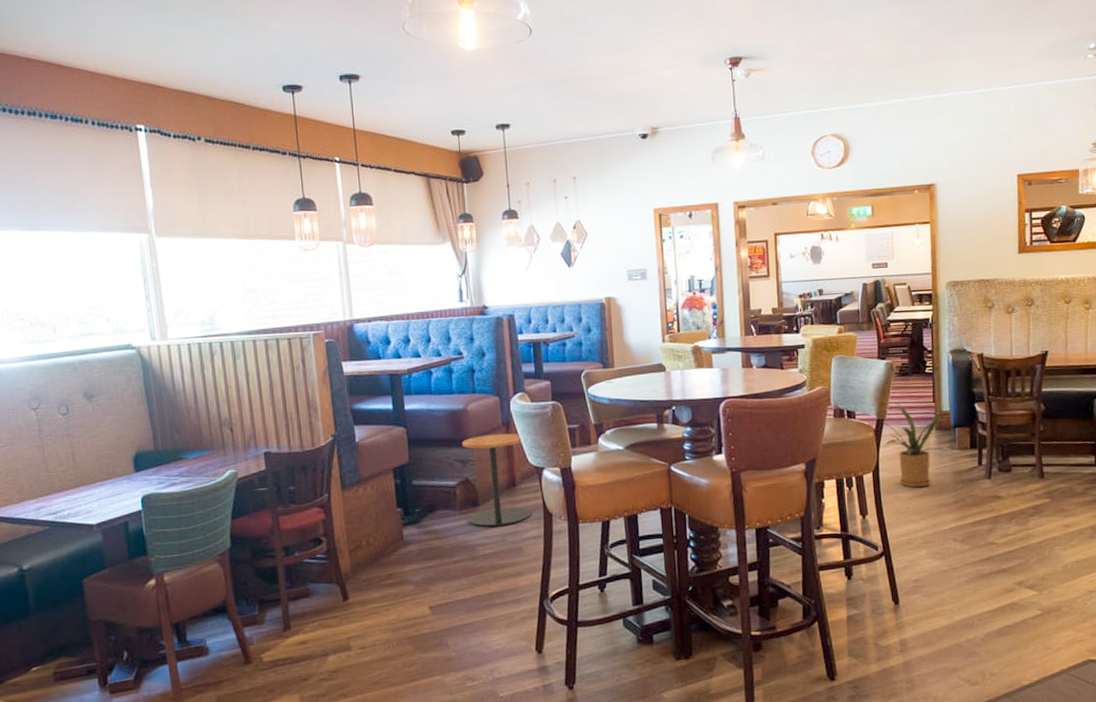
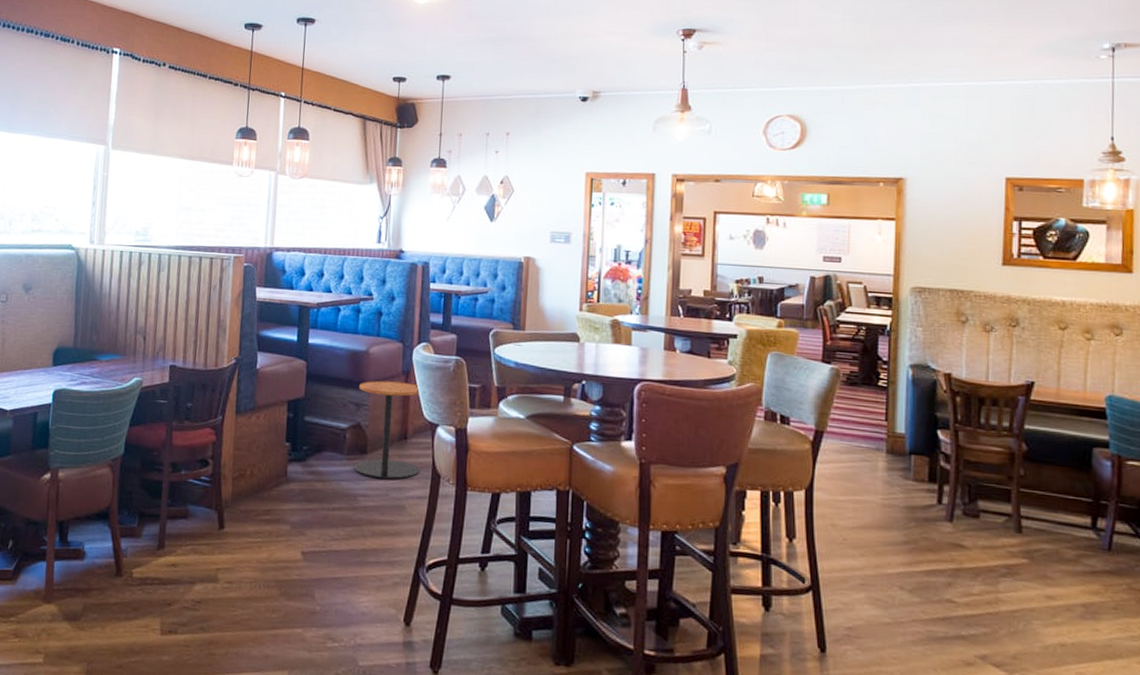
house plant: present [882,403,949,488] -> none [822,415,904,518]

